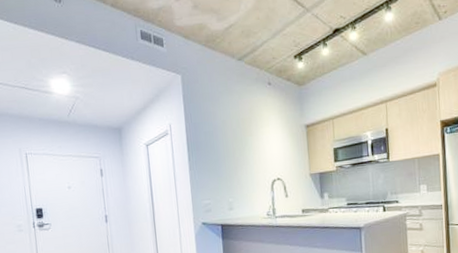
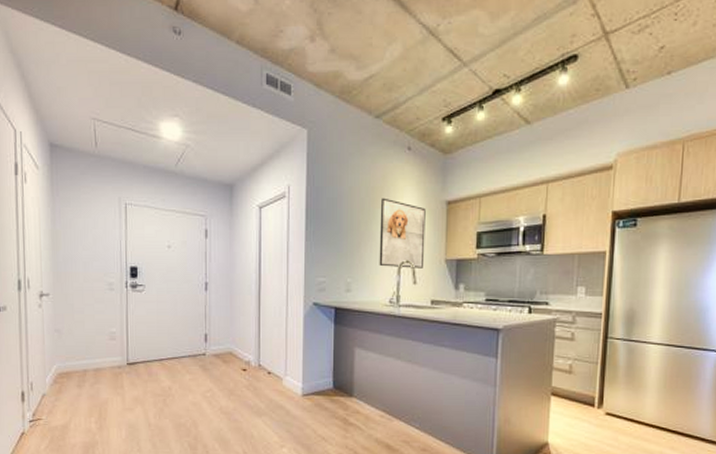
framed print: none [251,127,293,186] -> present [379,198,426,269]

